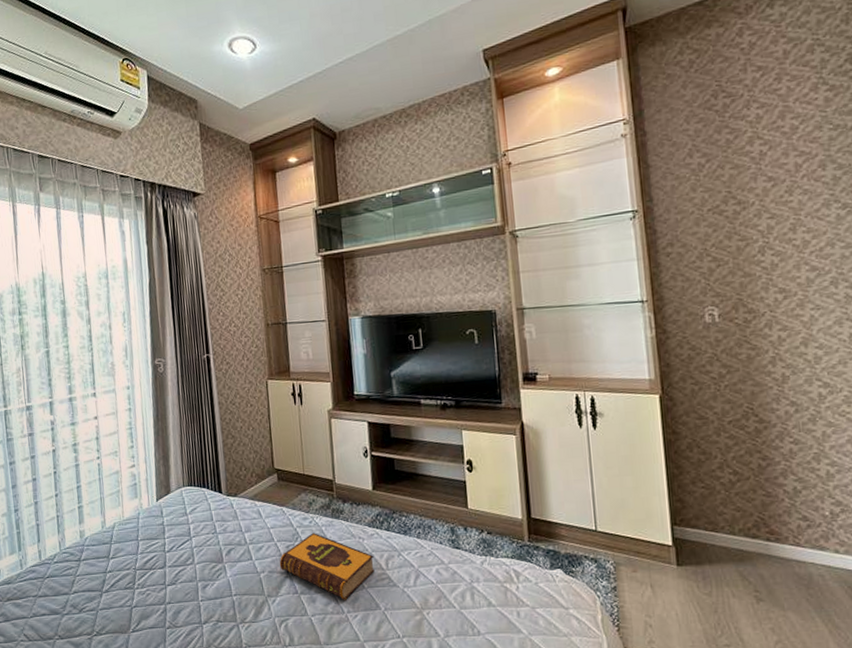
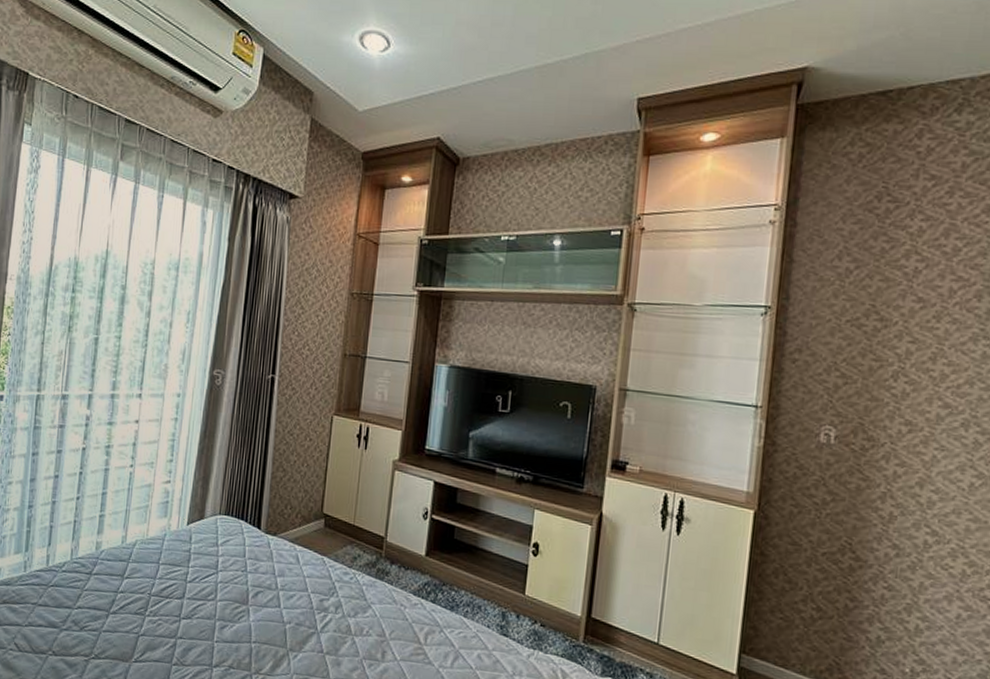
hardback book: present [279,533,375,600] -> none [308,590,414,669]

